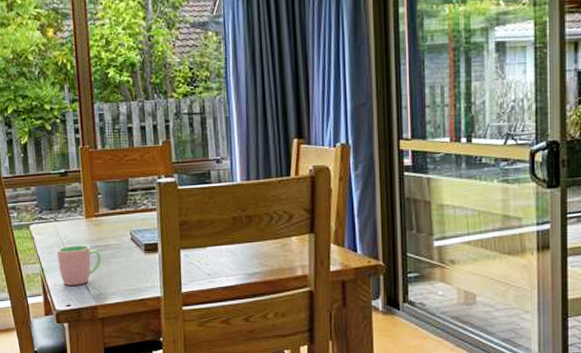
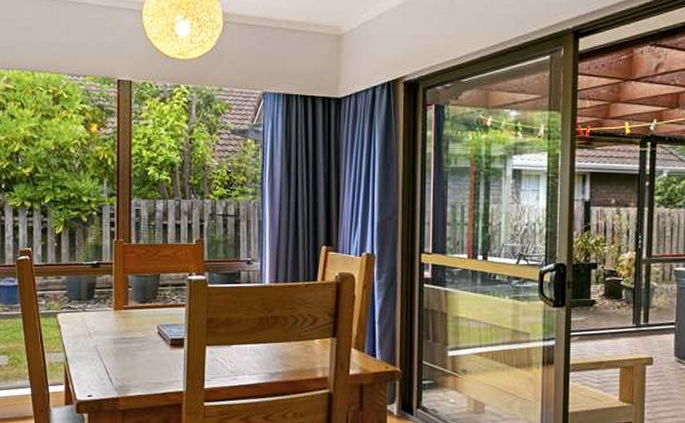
cup: present [57,245,102,285] -> none [83,336,127,376]

